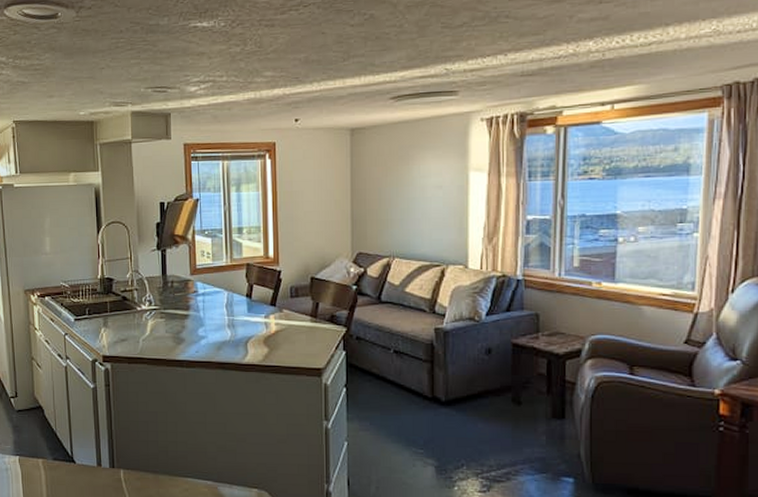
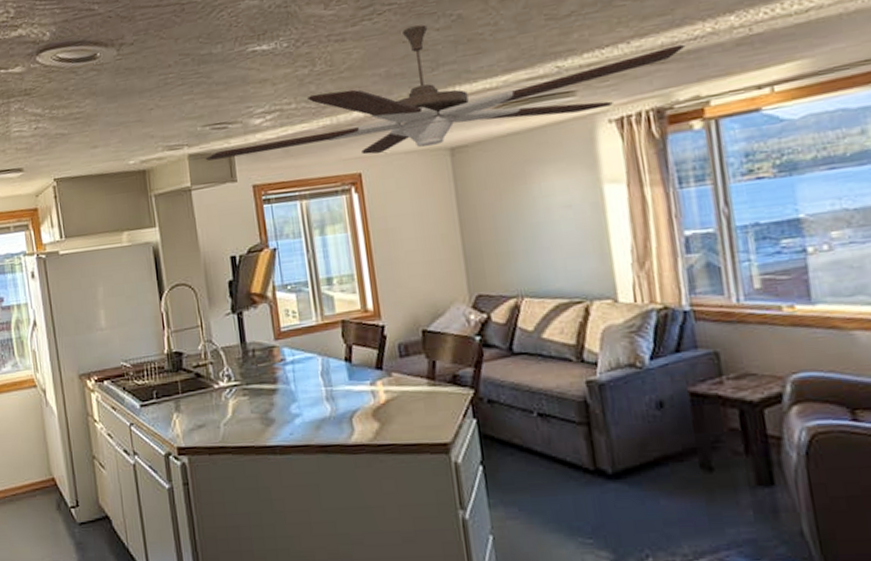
ceiling fan: none [145,20,551,128] -> present [205,24,686,161]

